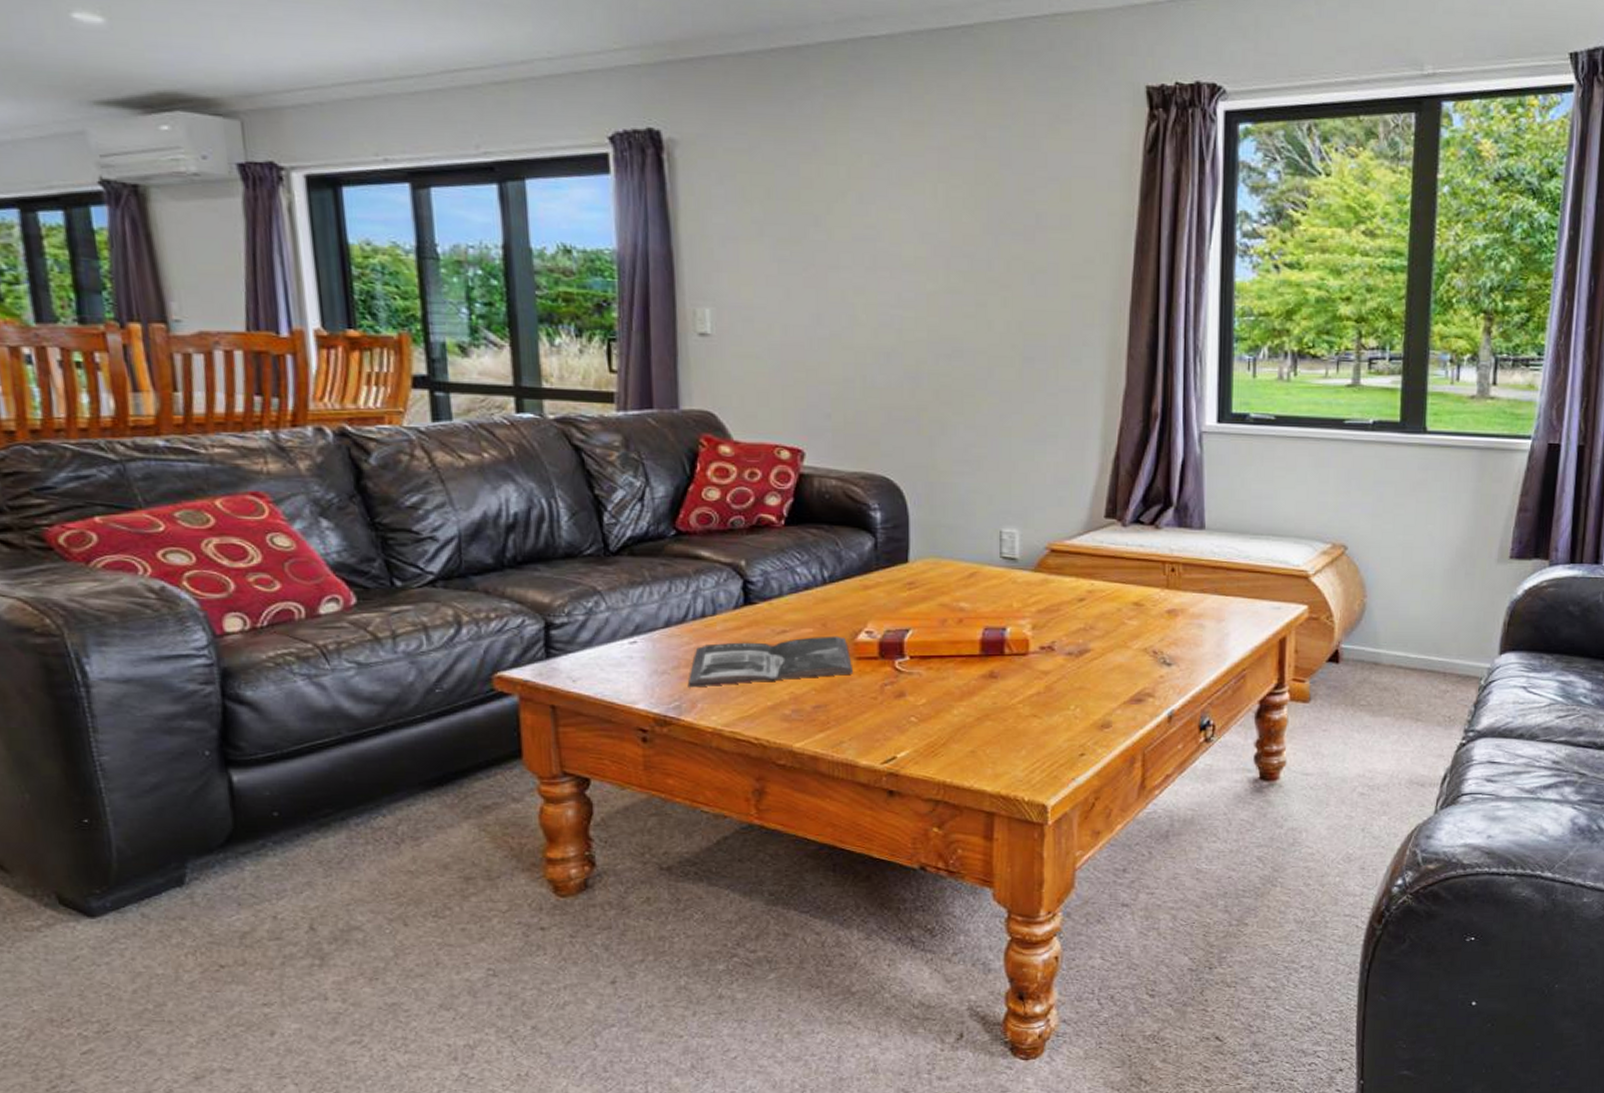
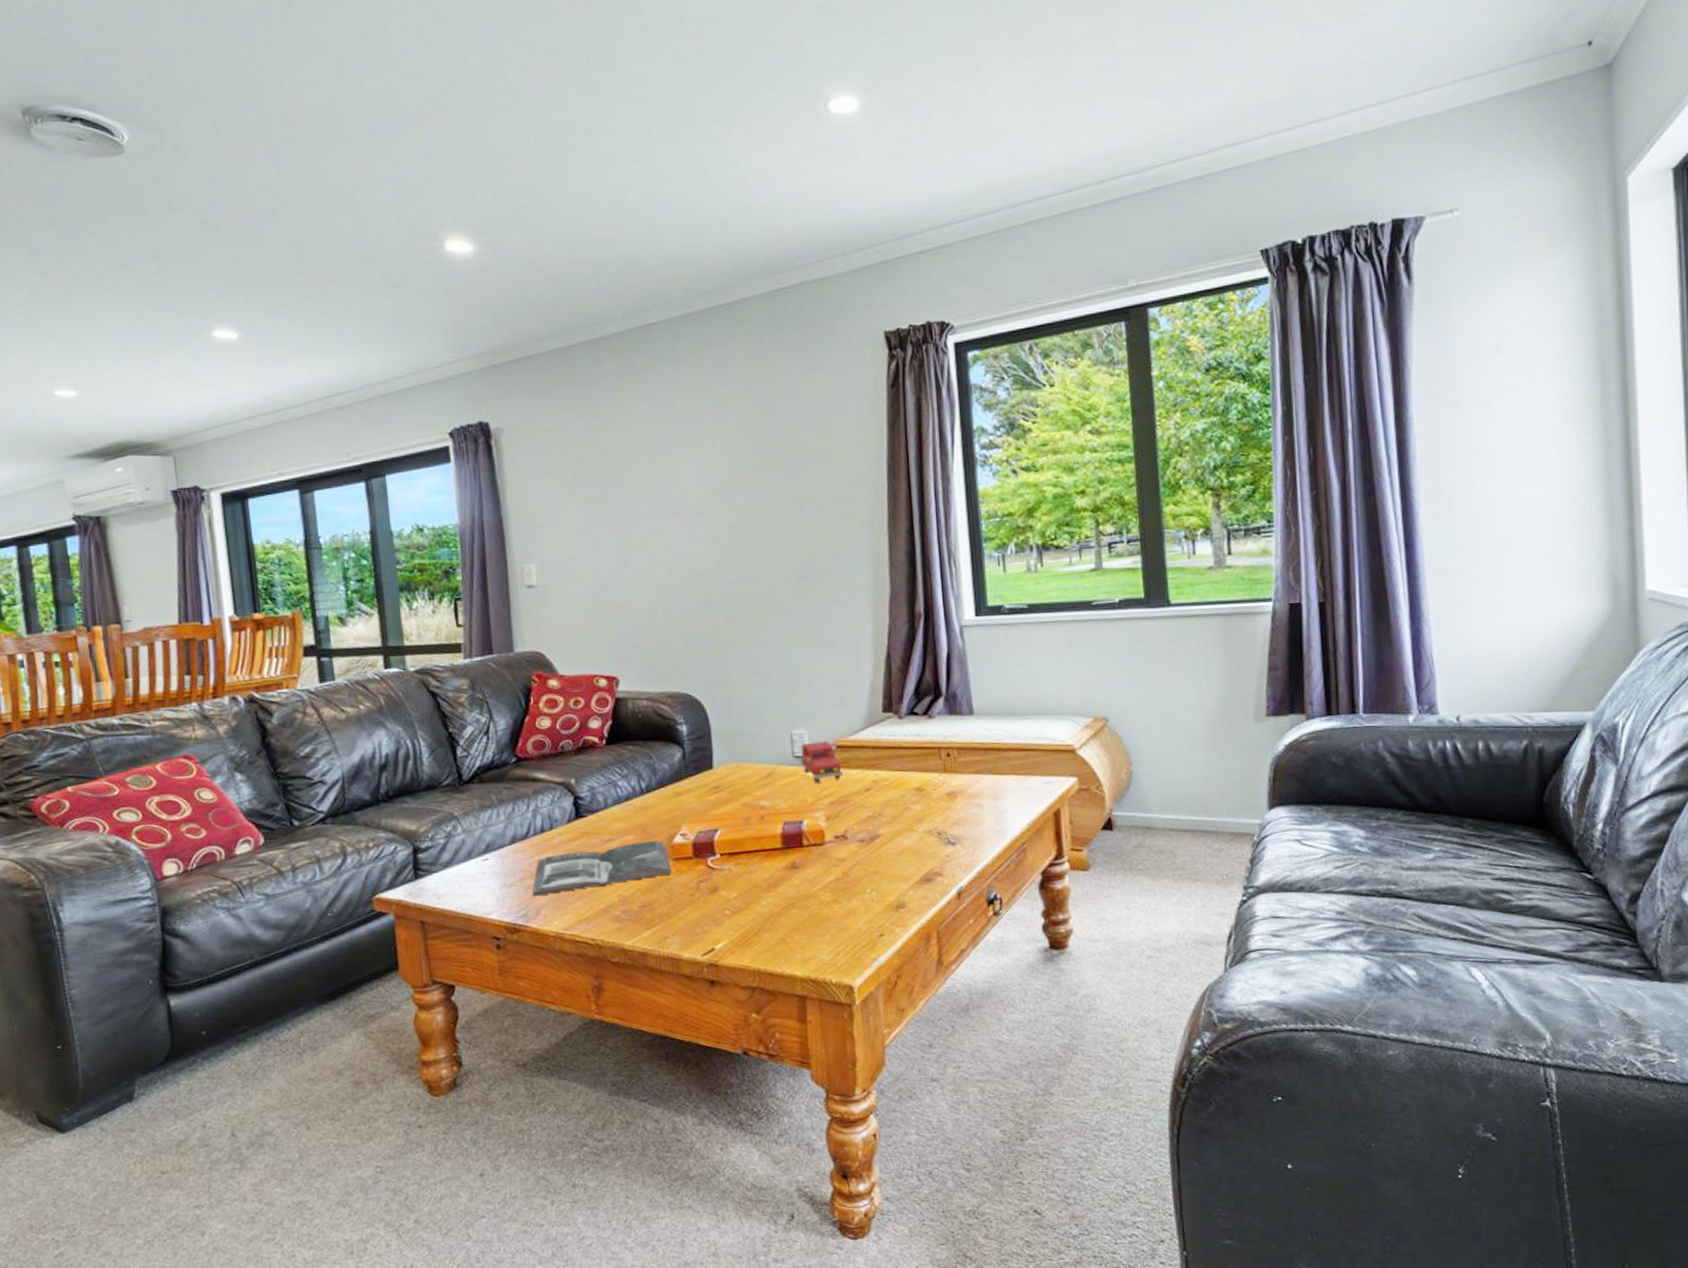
toy car: none [1008,543,1054,588] -> present [800,741,842,783]

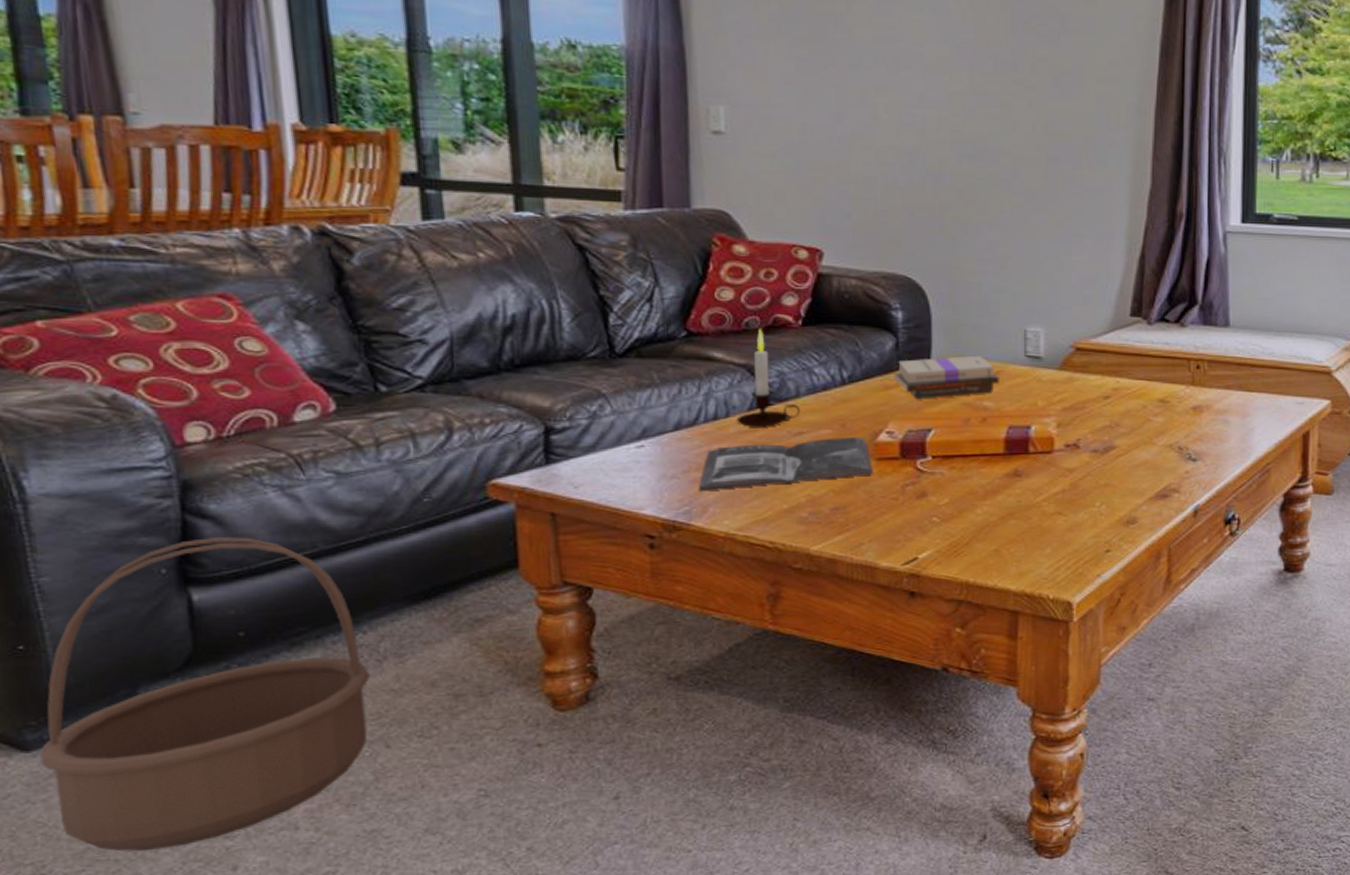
basket: none [72,952,295,1218] -> present [40,537,371,852]
candle: none [558,749,610,837] -> present [736,328,801,427]
books: none [683,759,772,802] -> present [893,355,999,398]
toy car: present [800,741,842,783] -> none [1033,342,1080,386]

